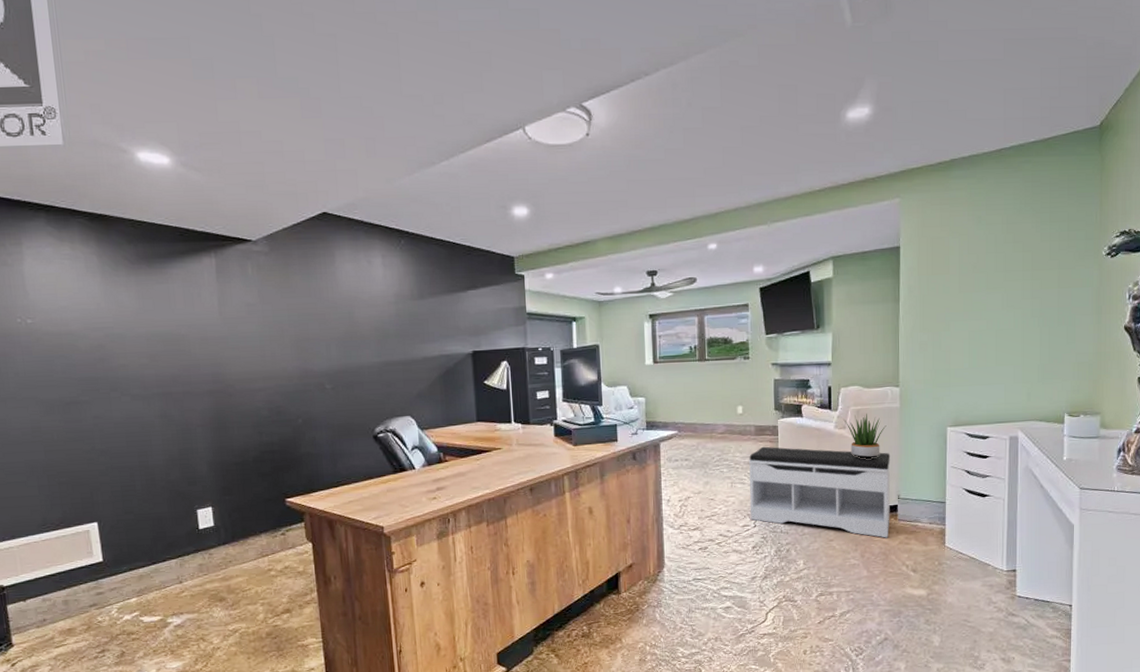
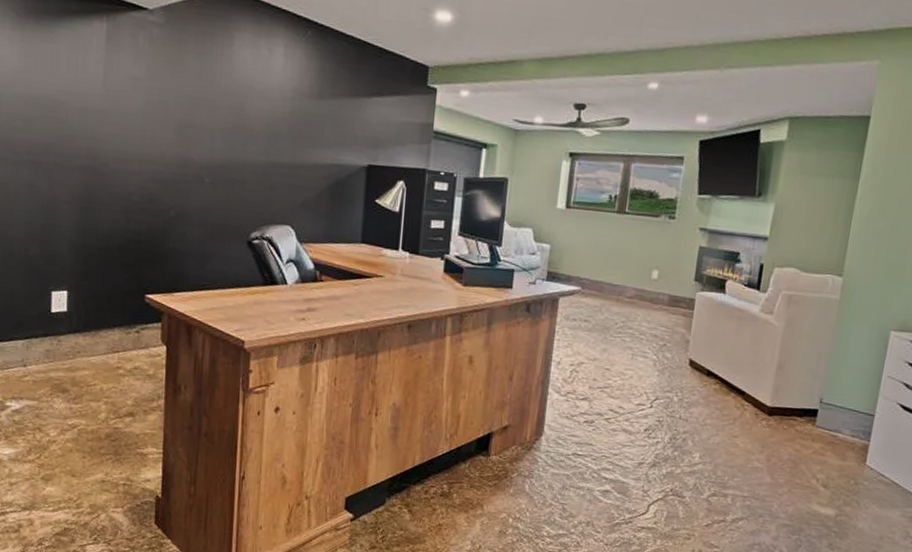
bench: present [748,446,891,538] -> none [647,319,820,445]
potted plant: present [843,414,887,459] -> none [771,301,821,353]

